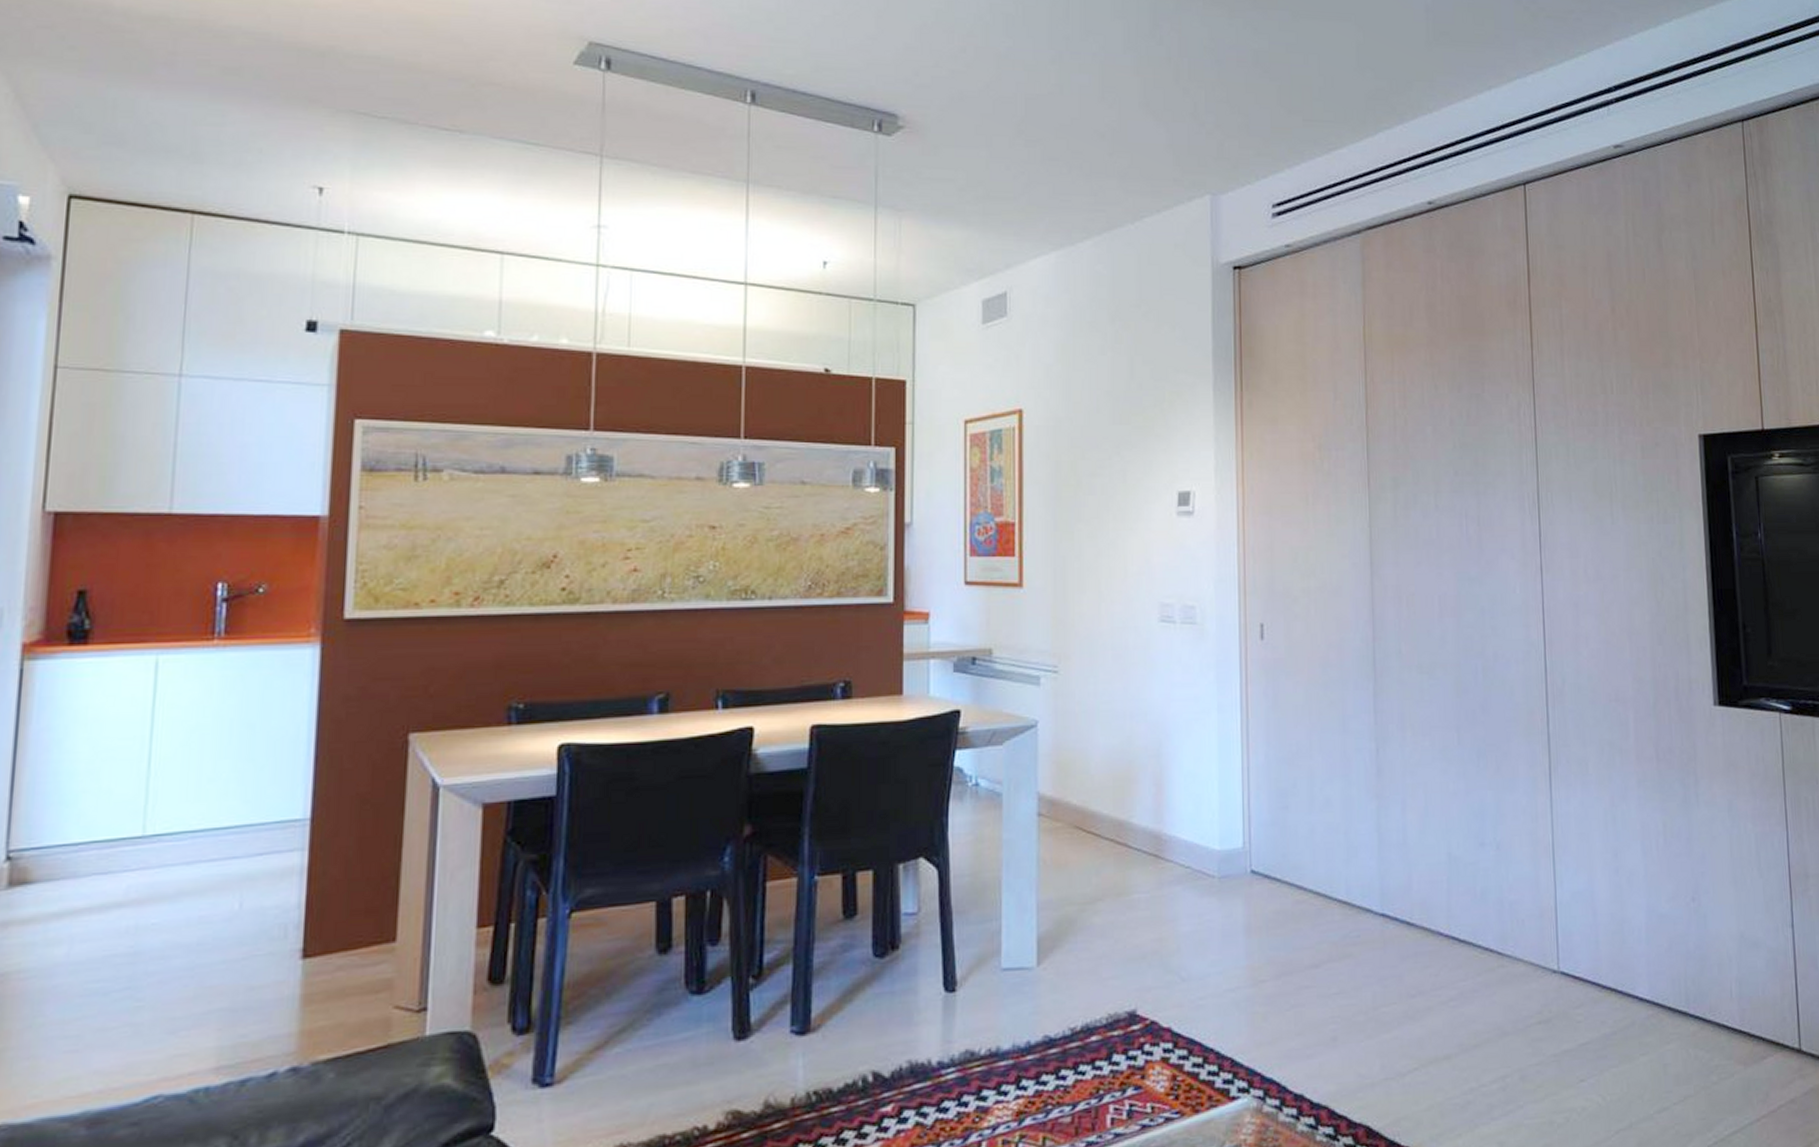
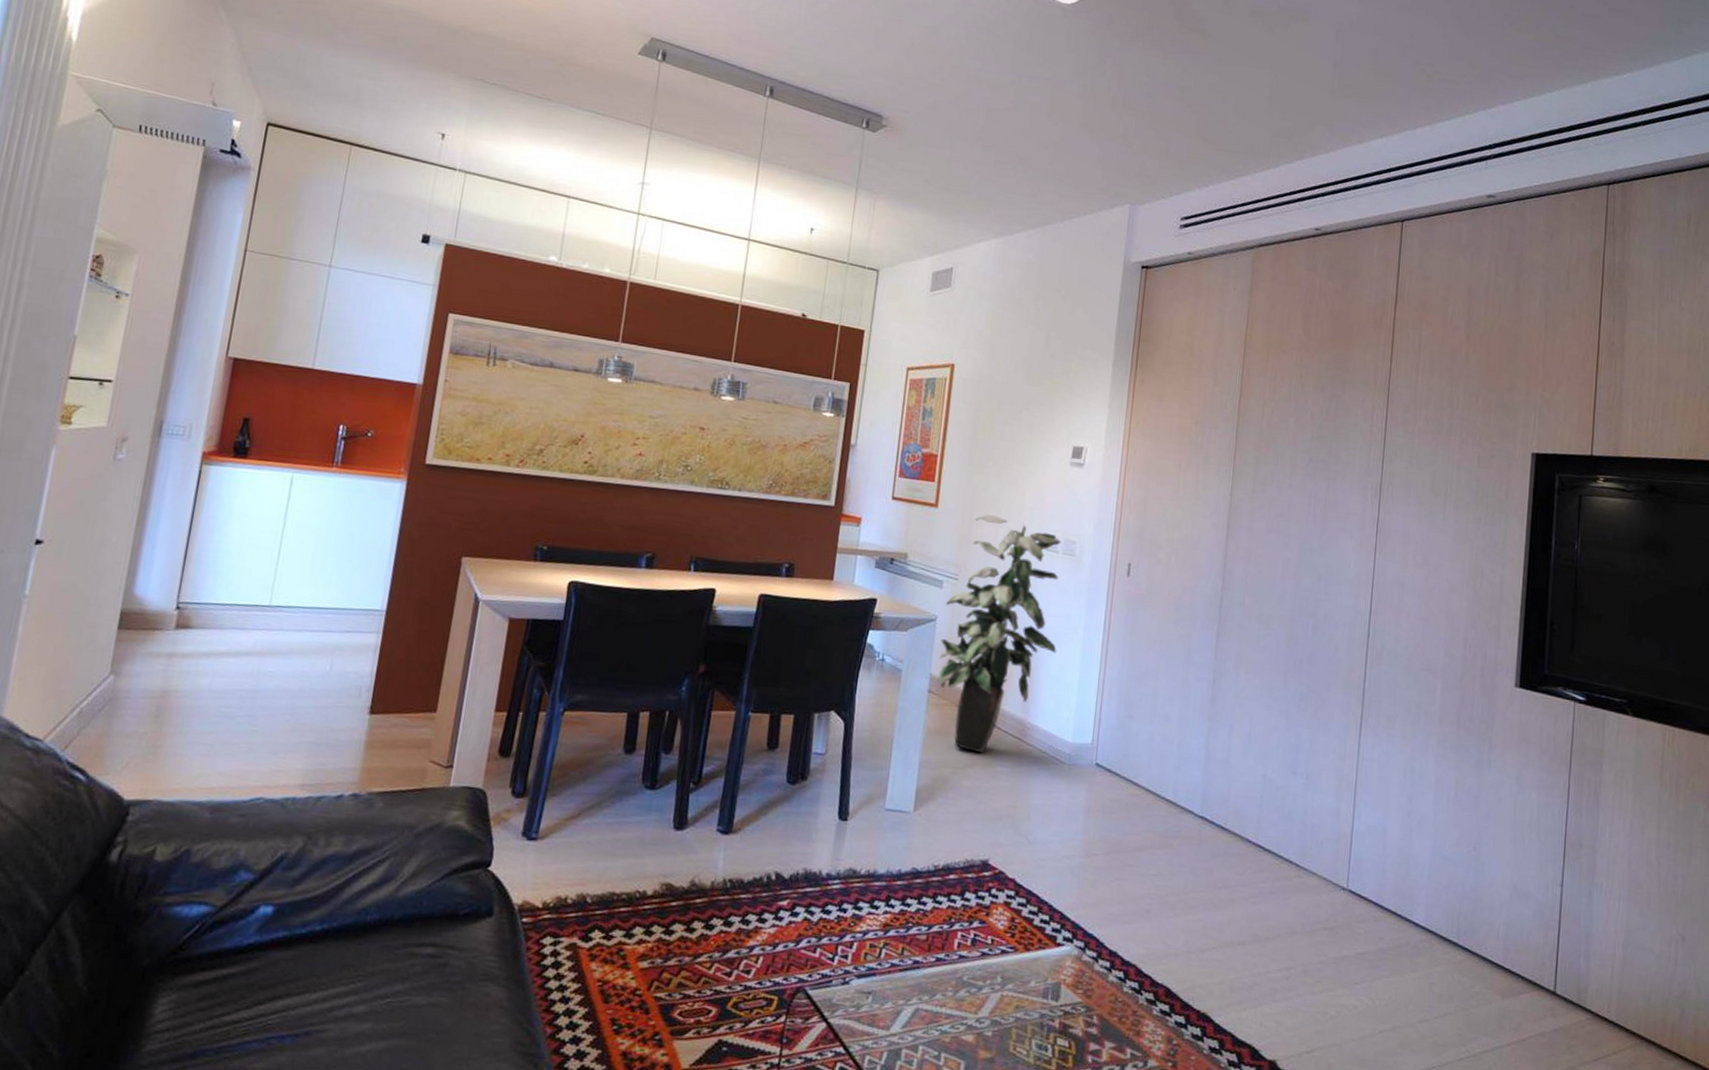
indoor plant: none [1045,586,1187,881] -> present [936,514,1061,754]

